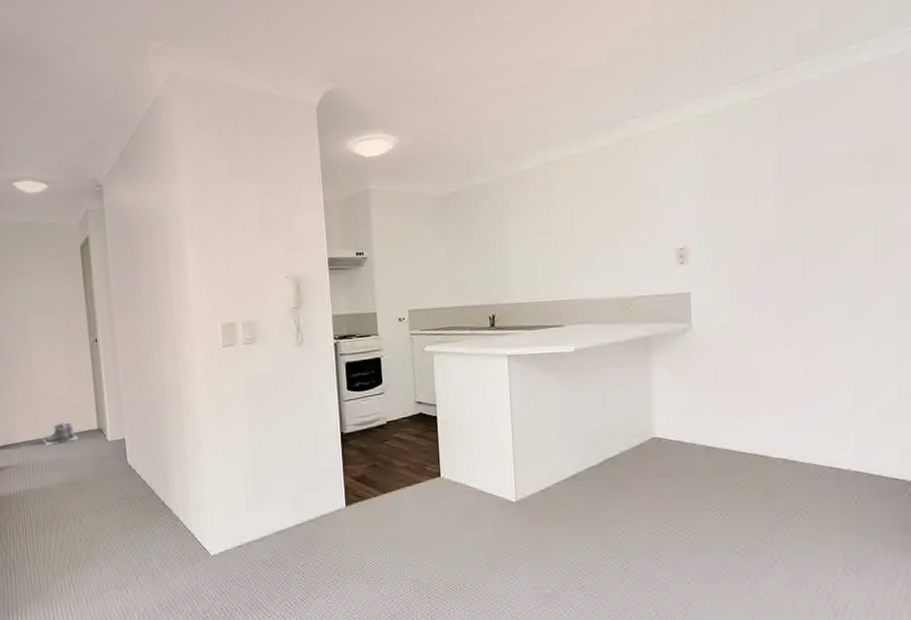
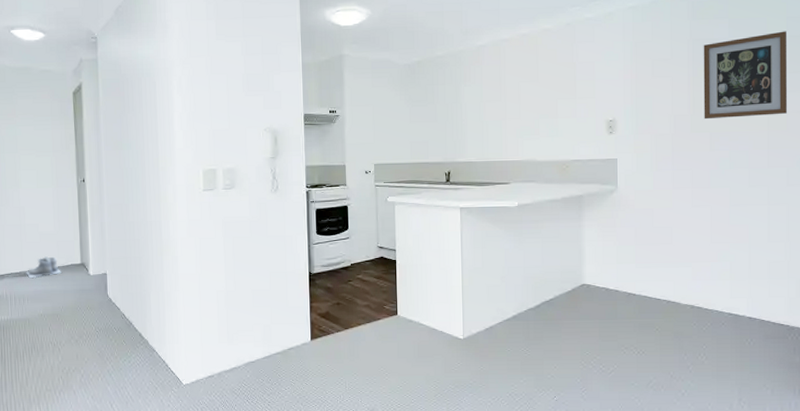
wall art: none [792,131,900,242] -> present [703,31,788,120]

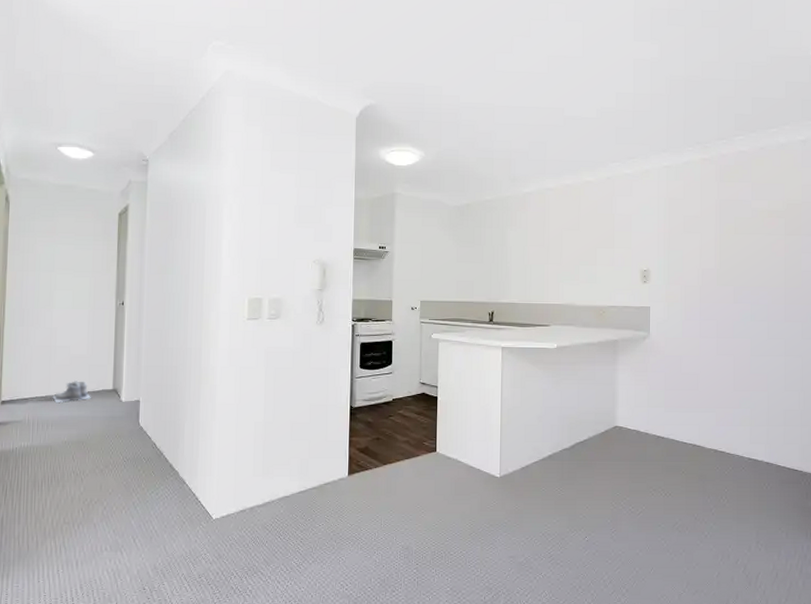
wall art: present [703,31,788,120] -> none [729,197,803,274]

